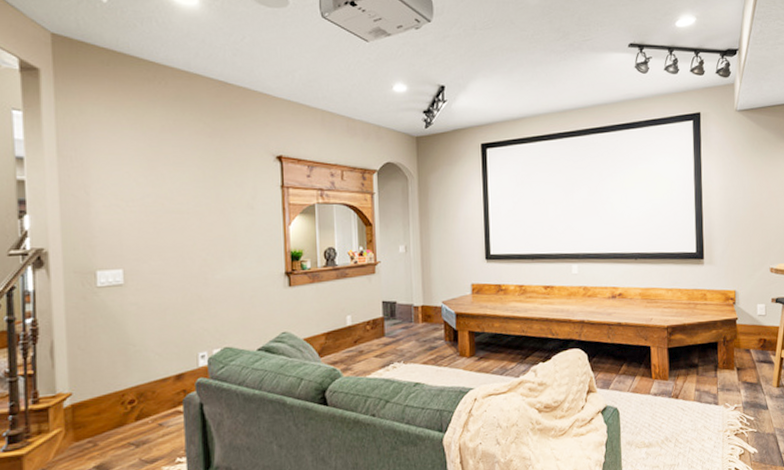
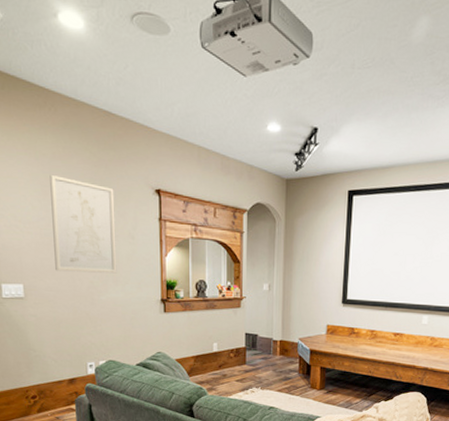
wall art: none [158,148,234,251] -> present [50,174,117,274]

